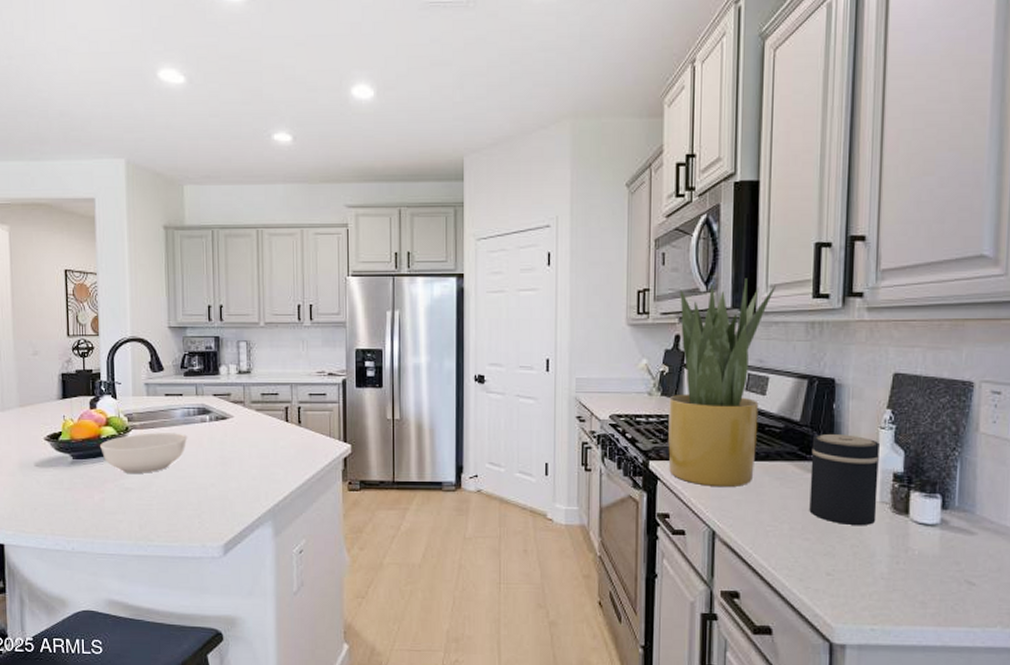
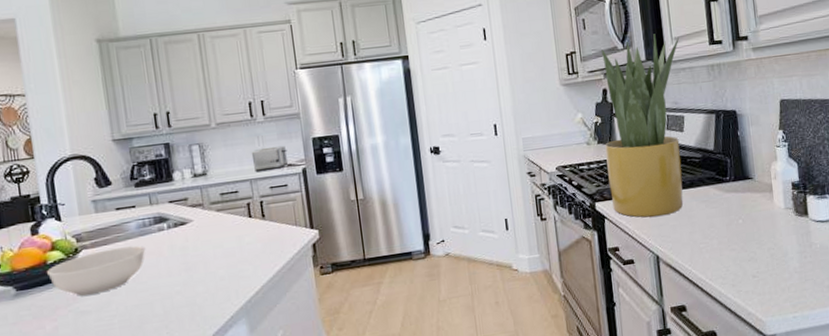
toaster: none [295,353,330,377] -> present [251,145,289,173]
cylinder: present [809,434,879,526] -> none [726,155,784,232]

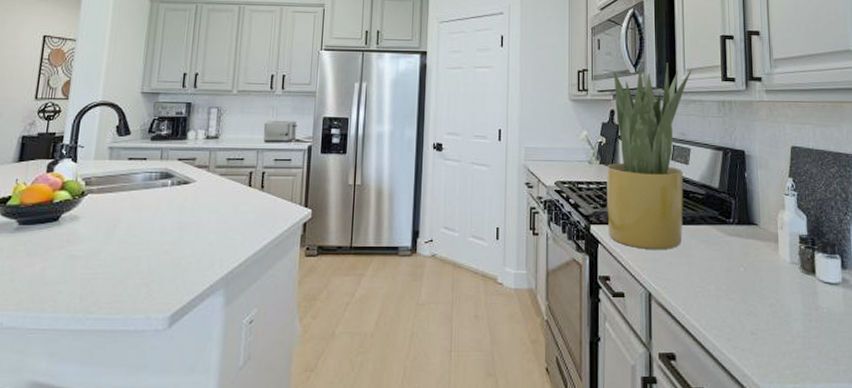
bowl: present [46,245,146,296] -> none [50,197,147,240]

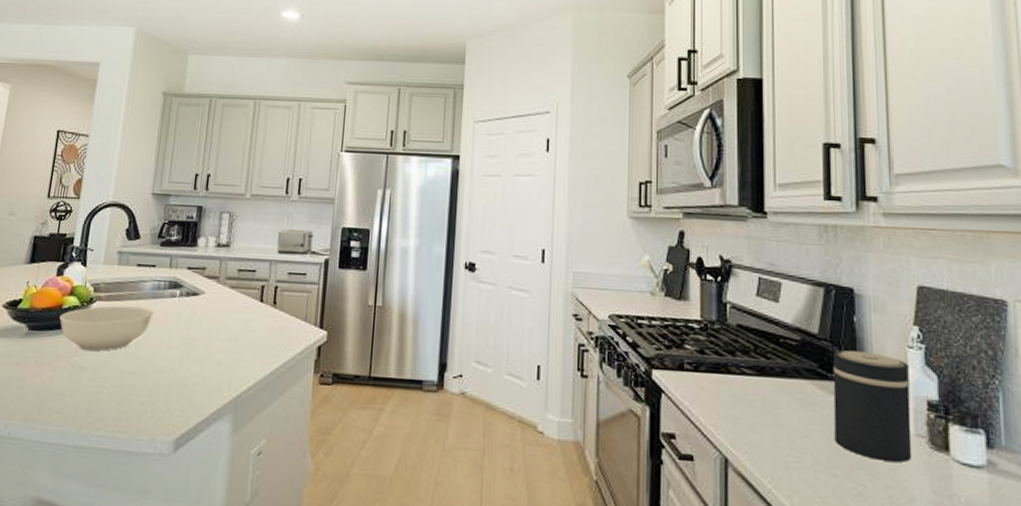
bowl: none [50,197,147,240] -> present [59,305,154,351]
planter: present [606,63,692,249] -> none [672,175,785,406]
cylinder: none [730,200,789,286] -> present [833,350,912,463]

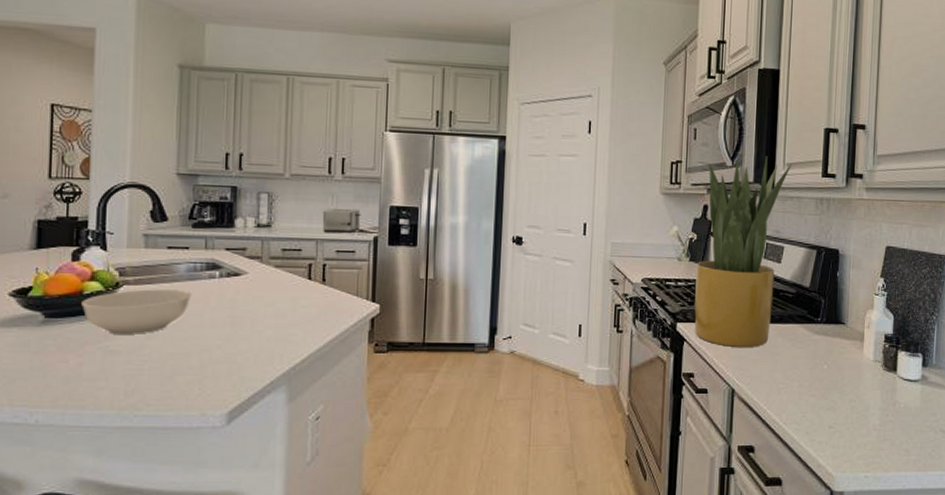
planter: none [672,175,785,406] -> present [694,156,792,347]
cylinder: present [833,350,912,463] -> none [816,299,874,383]

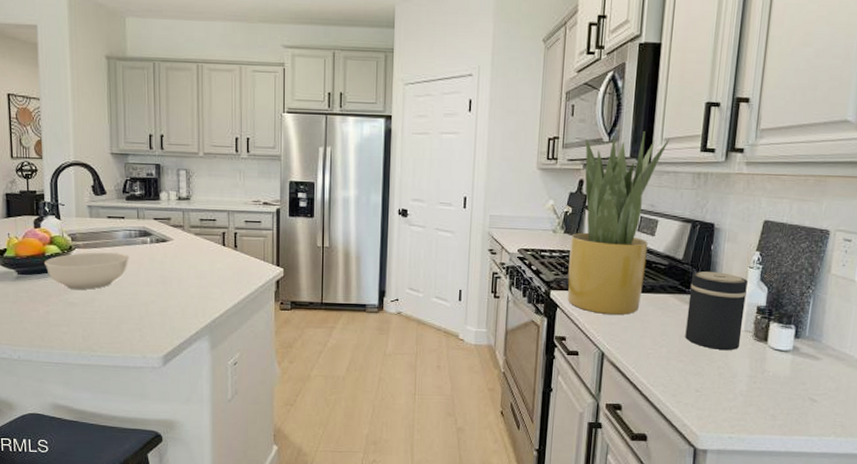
toaster: present [322,208,361,234] -> none [232,183,265,206]
cylinder: none [816,299,874,383] -> present [685,271,748,351]

